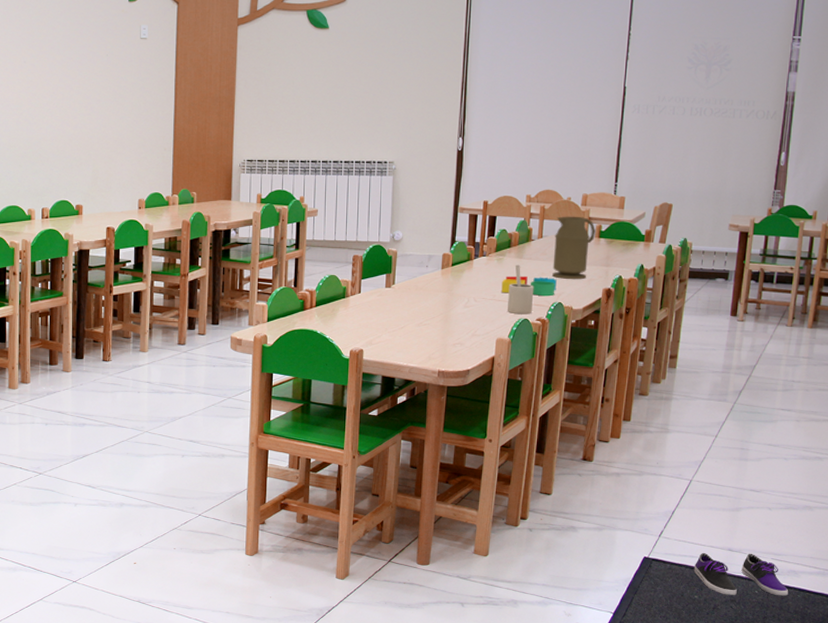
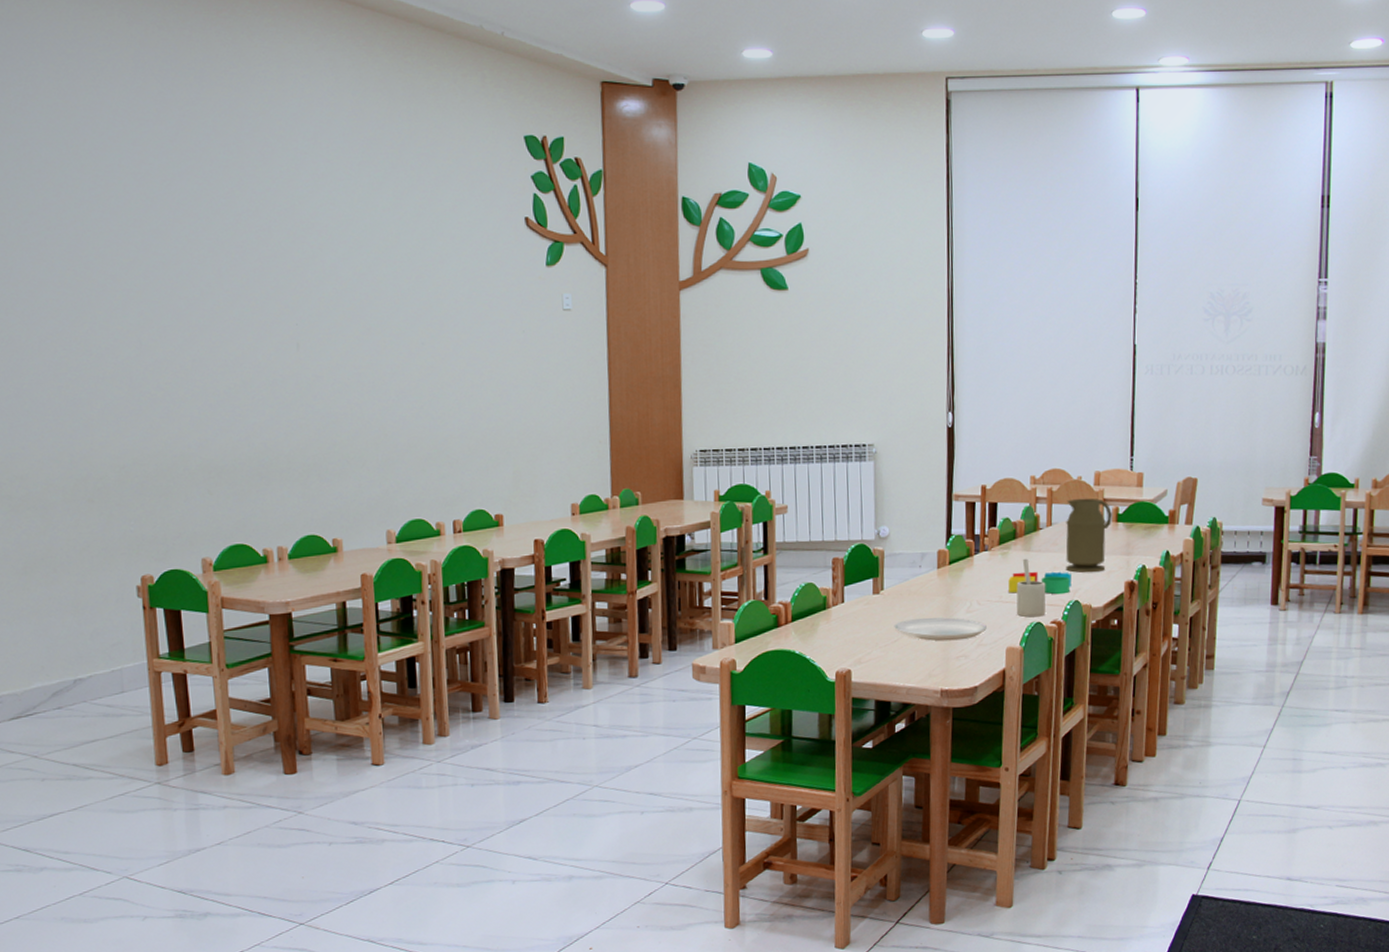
plate: none [402,309,481,330] -> present [894,617,987,641]
shoe: present [693,552,789,596] -> none [1249,881,1358,933]

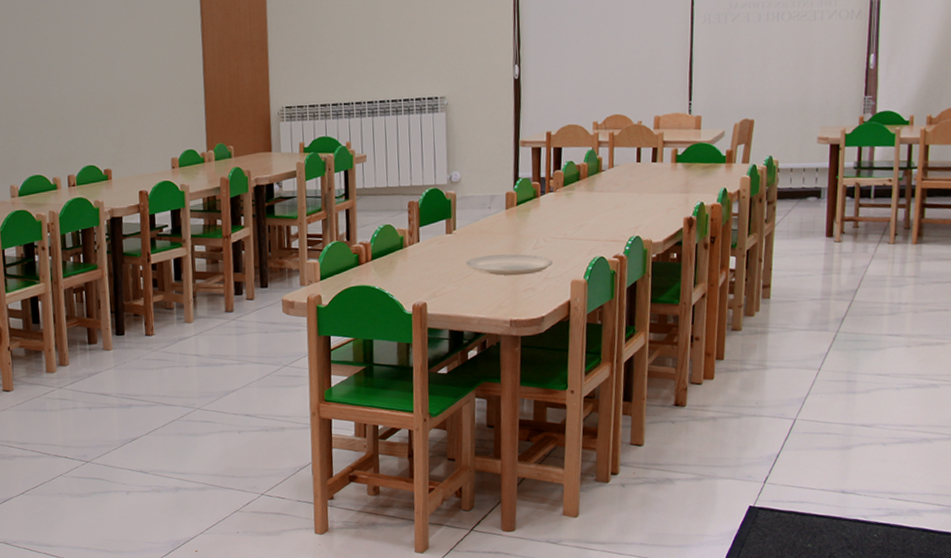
toy blocks: present [1008,571,1072,594] -> none [573,209,633,231]
straw: present [1016,558,1046,618] -> none [580,198,609,253]
water jug: present [1066,498,1112,574] -> none [627,141,671,211]

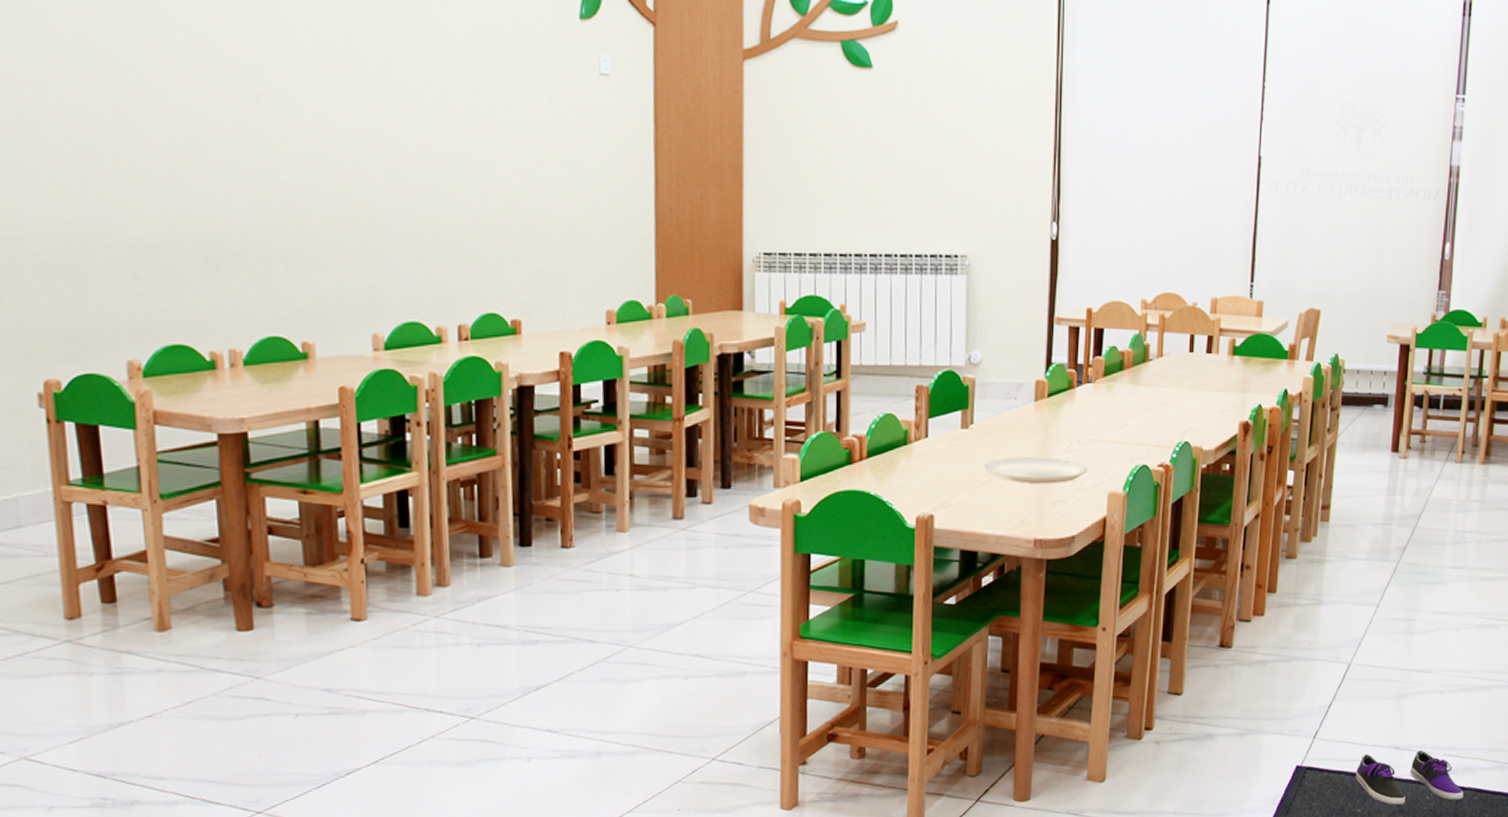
shoe: none [804,494,911,542] -> present [1355,749,1464,805]

